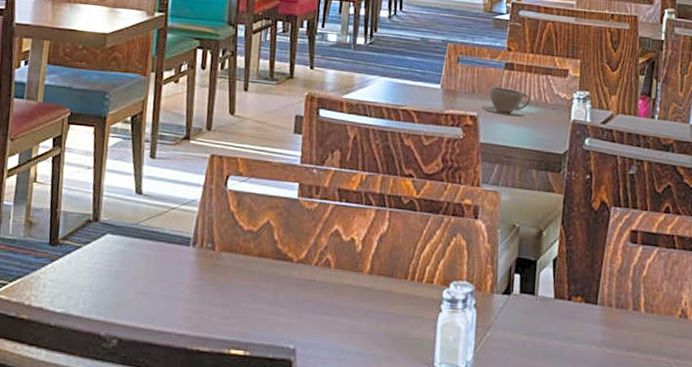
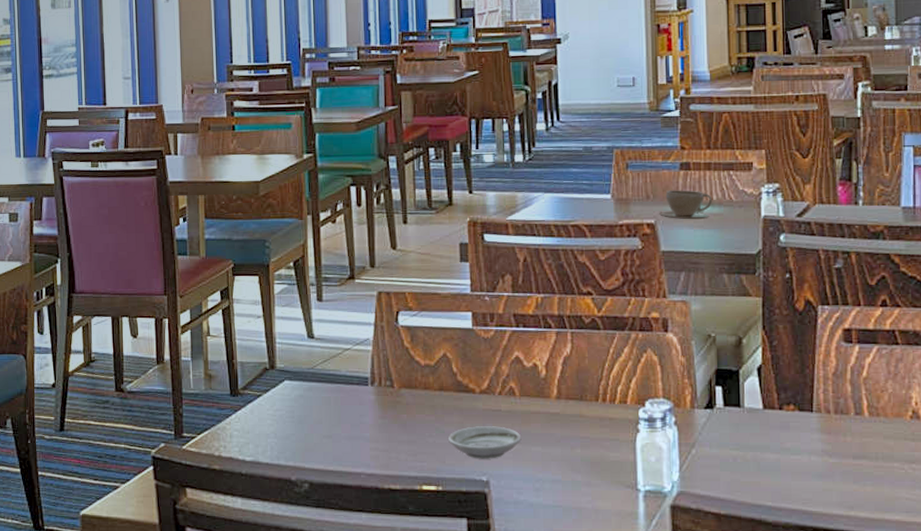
saucer: none [260,294,332,328] -> present [447,426,522,459]

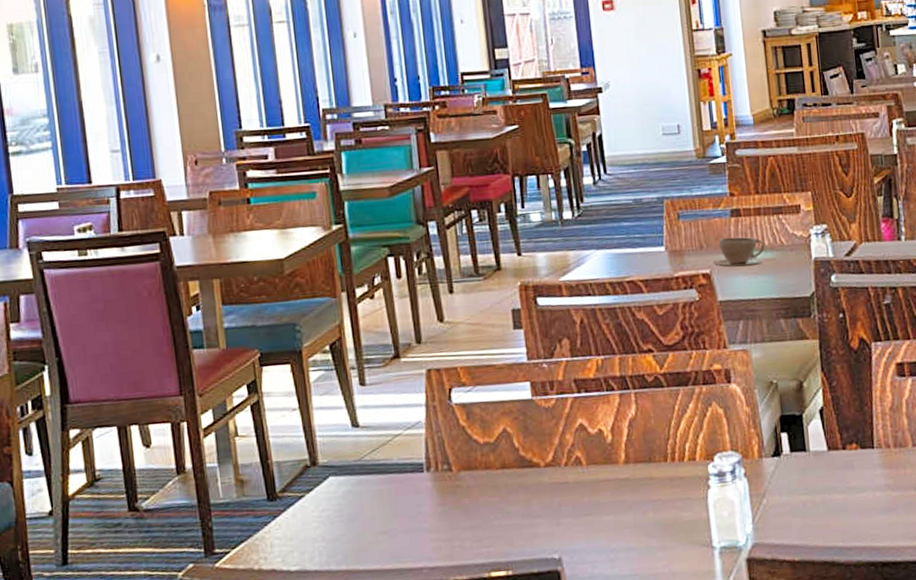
saucer: present [447,426,522,459] -> none [514,499,592,537]

